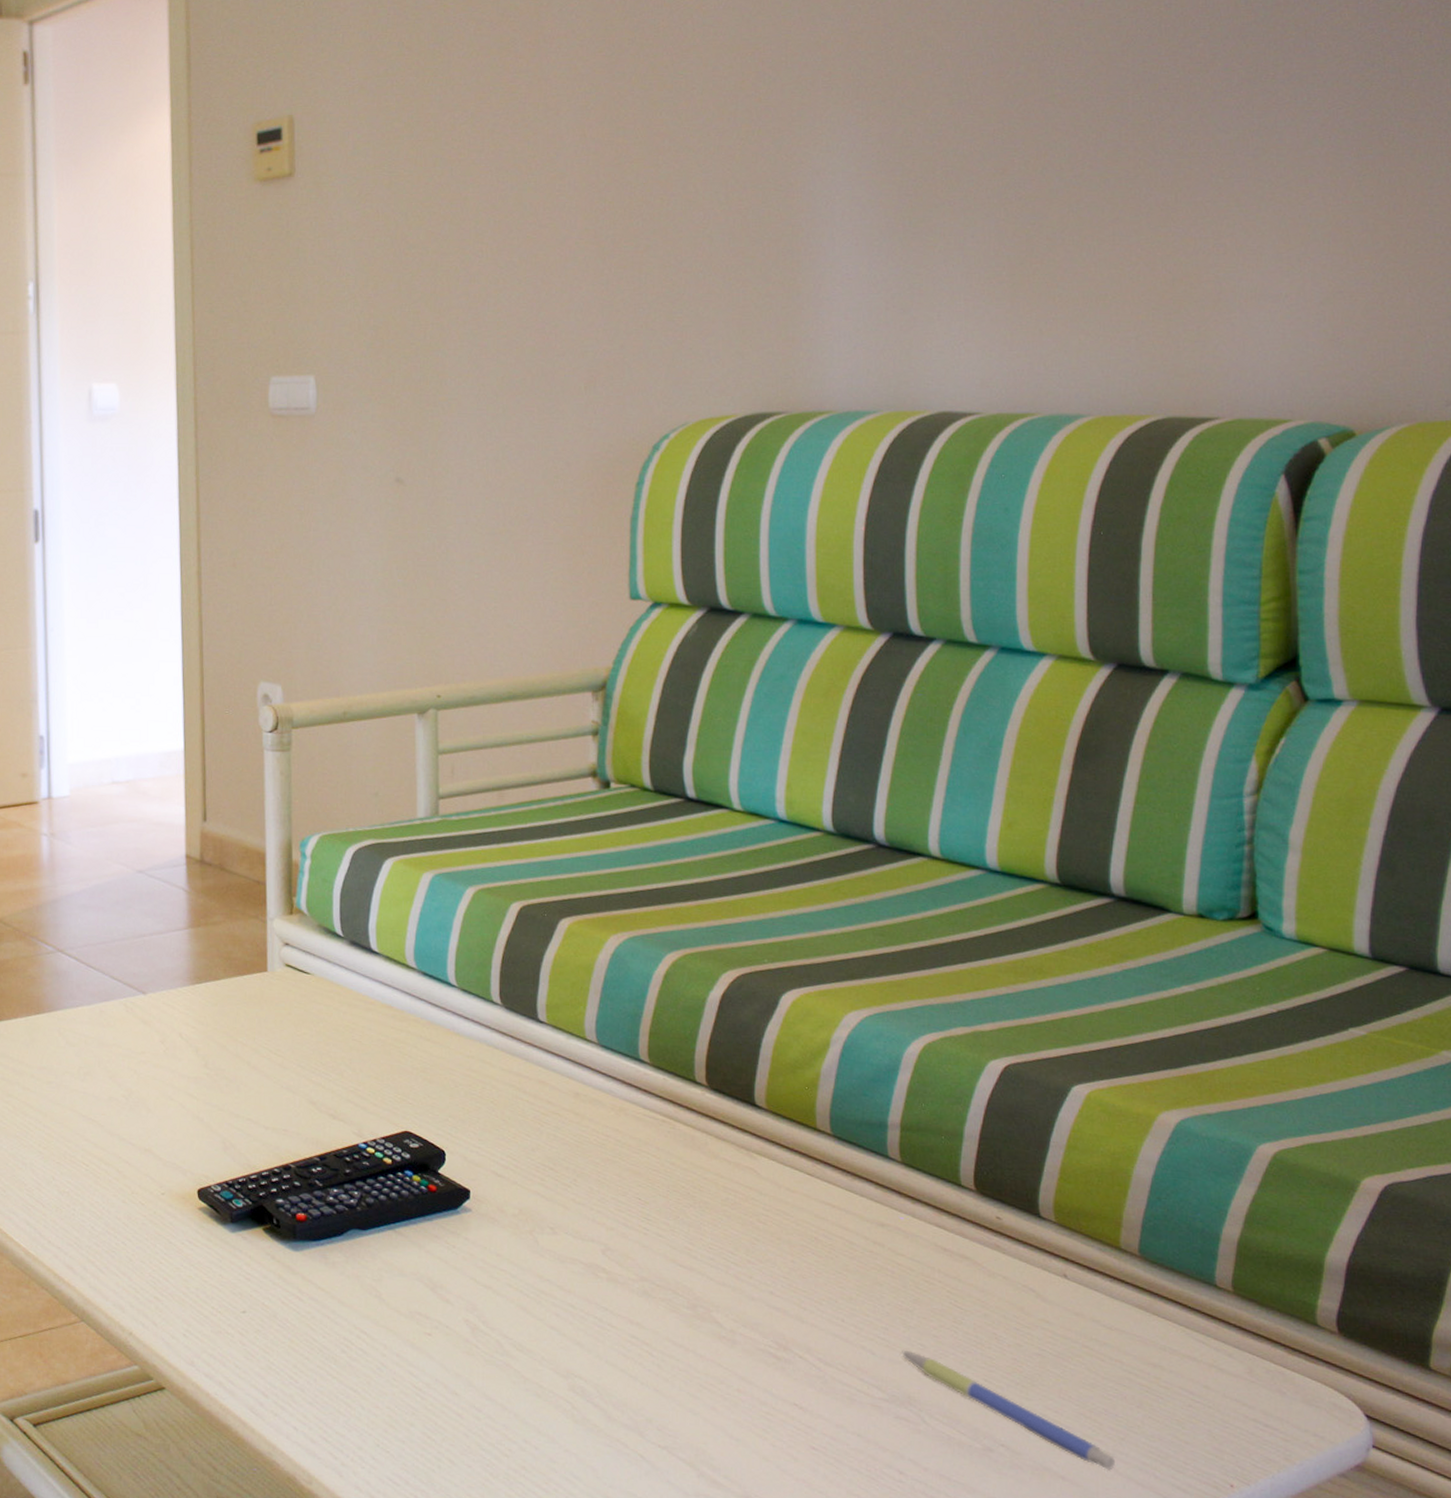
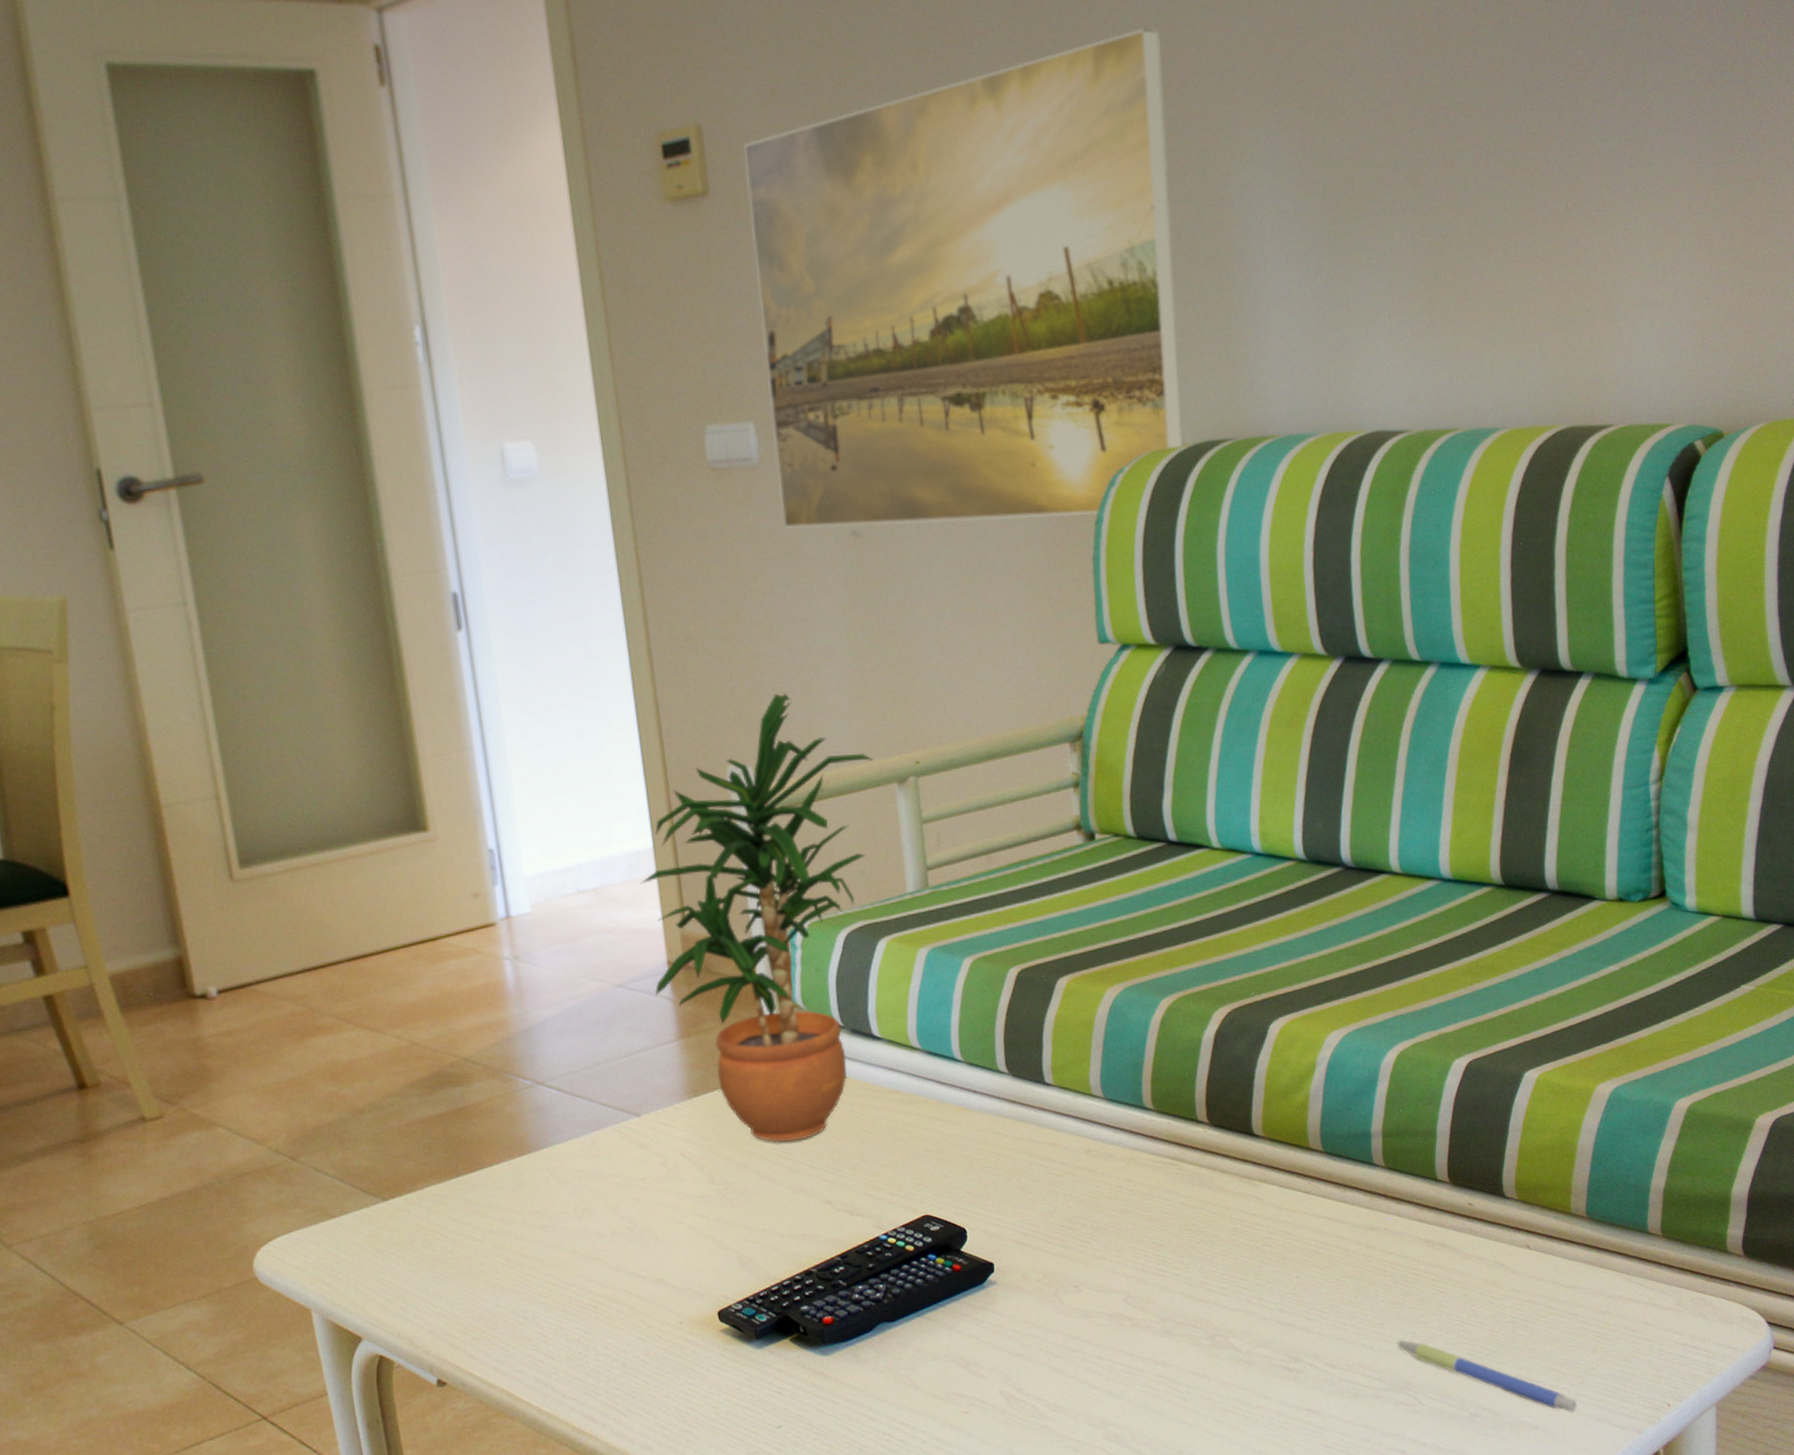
potted plant: none [169,621,396,1040] -> present [640,693,873,1143]
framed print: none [329,27,741,477] -> present [743,27,1185,529]

